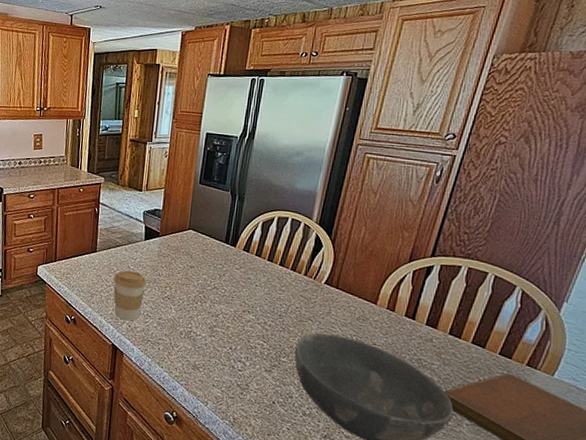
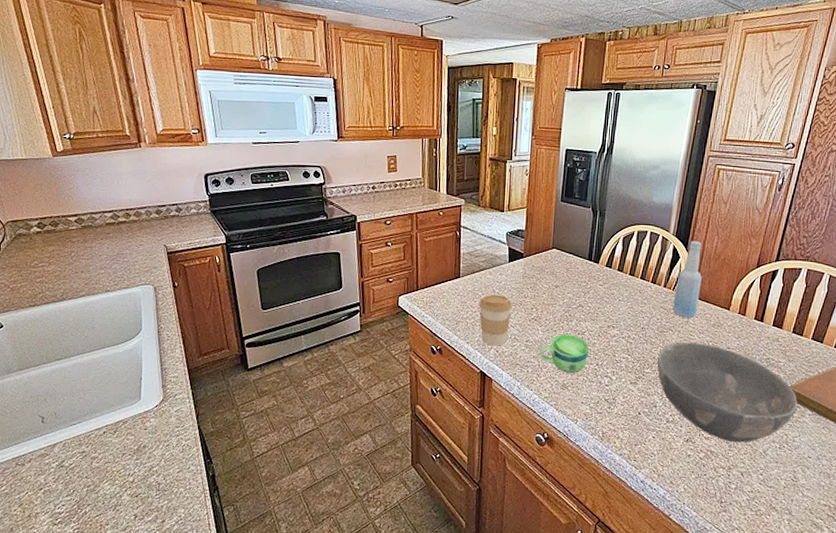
cup: none [171,314,222,355] -> present [539,334,589,373]
bottle: none [313,230,347,310] -> present [673,241,702,318]

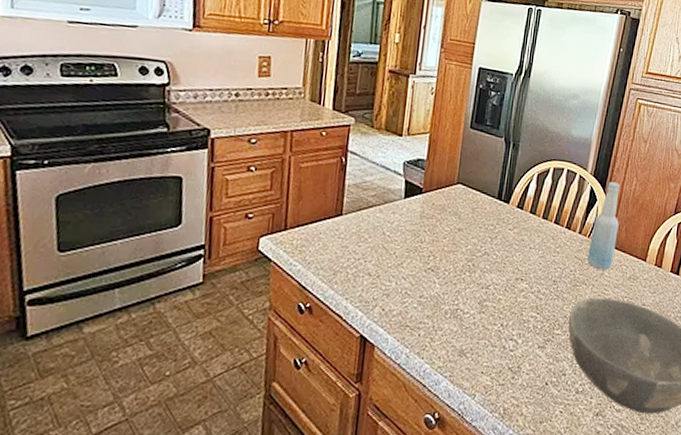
coffee cup: present [479,294,512,346] -> none [363,237,405,303]
cup: present [539,334,589,373] -> none [434,288,493,336]

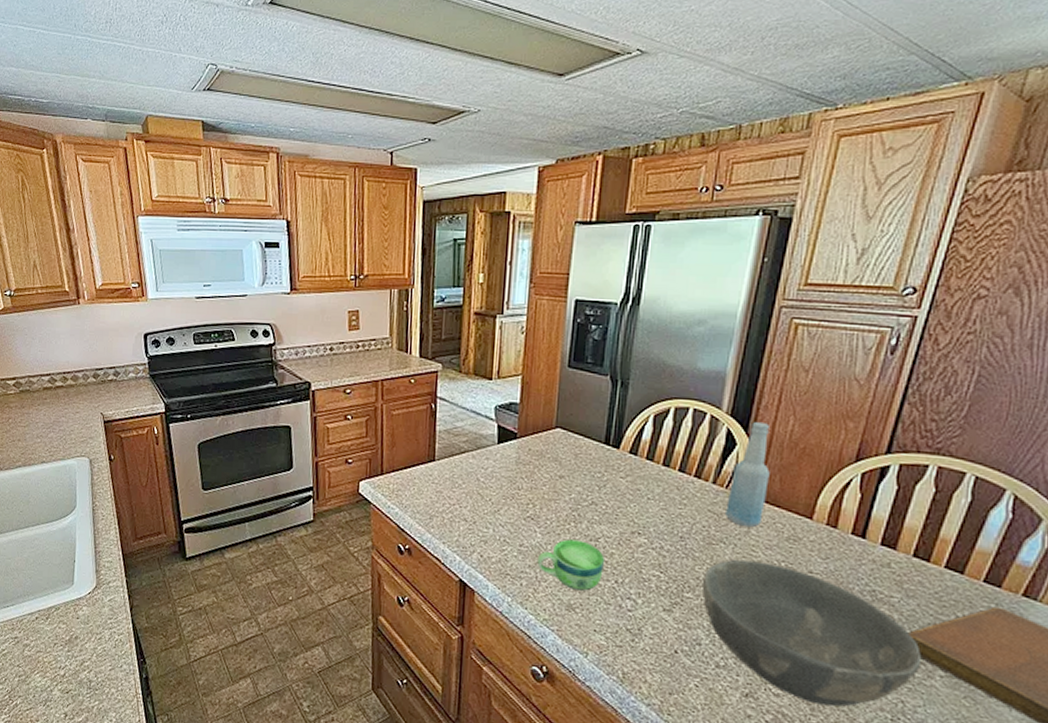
cup: none [434,288,493,336] -> present [537,539,604,591]

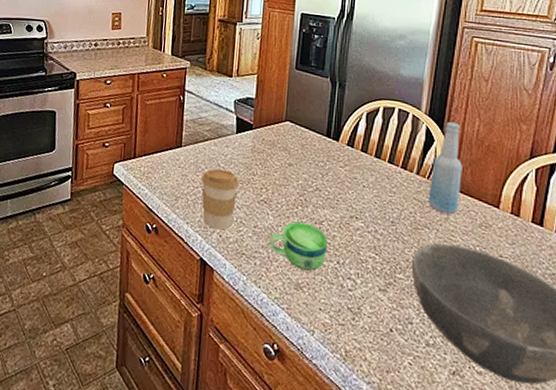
coffee cup: none [458,483,502,550] -> present [201,168,239,230]

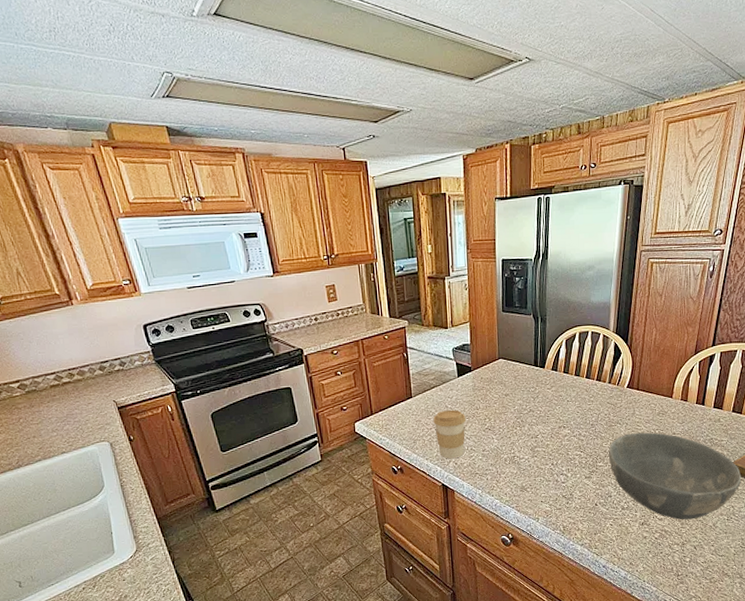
cup: present [269,221,327,271] -> none [496,439,543,476]
bottle: present [428,122,462,215] -> none [619,336,644,411]

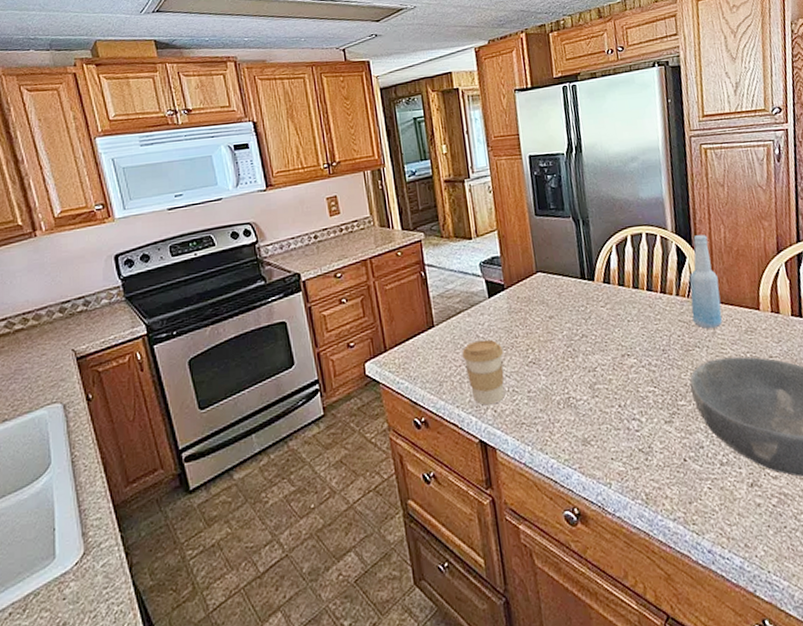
bottle: none [619,336,644,411] -> present [689,235,722,329]

